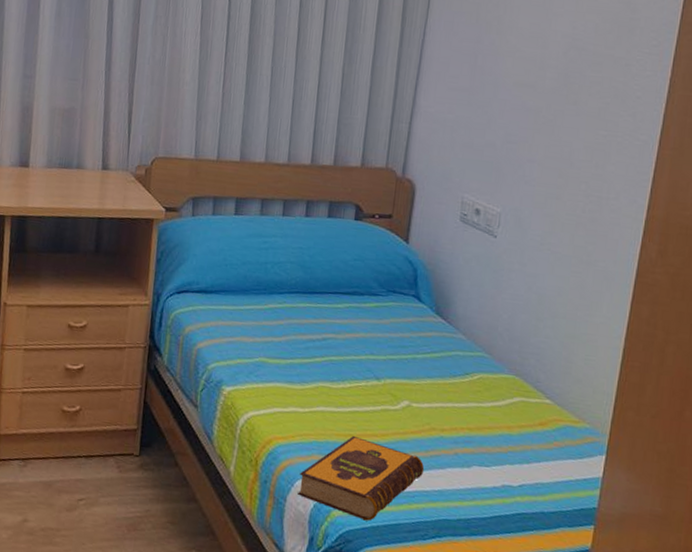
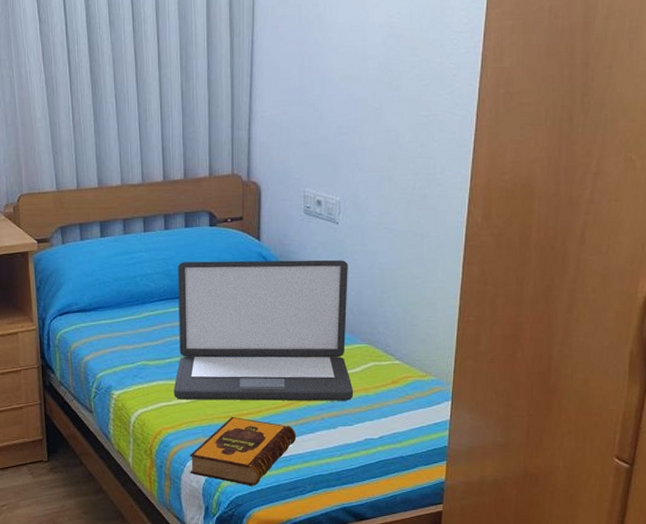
laptop: none [291,254,503,438] -> present [173,260,354,401]

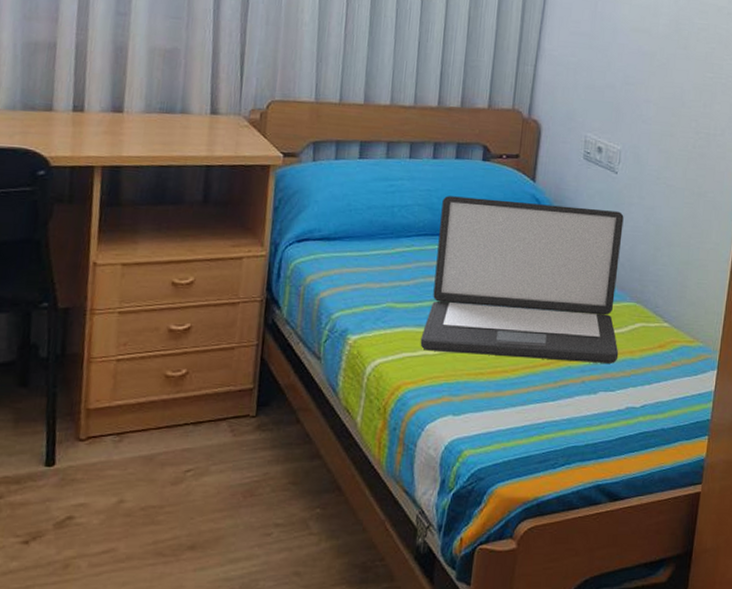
hardback book: present [190,416,297,486] -> none [428,373,554,457]

